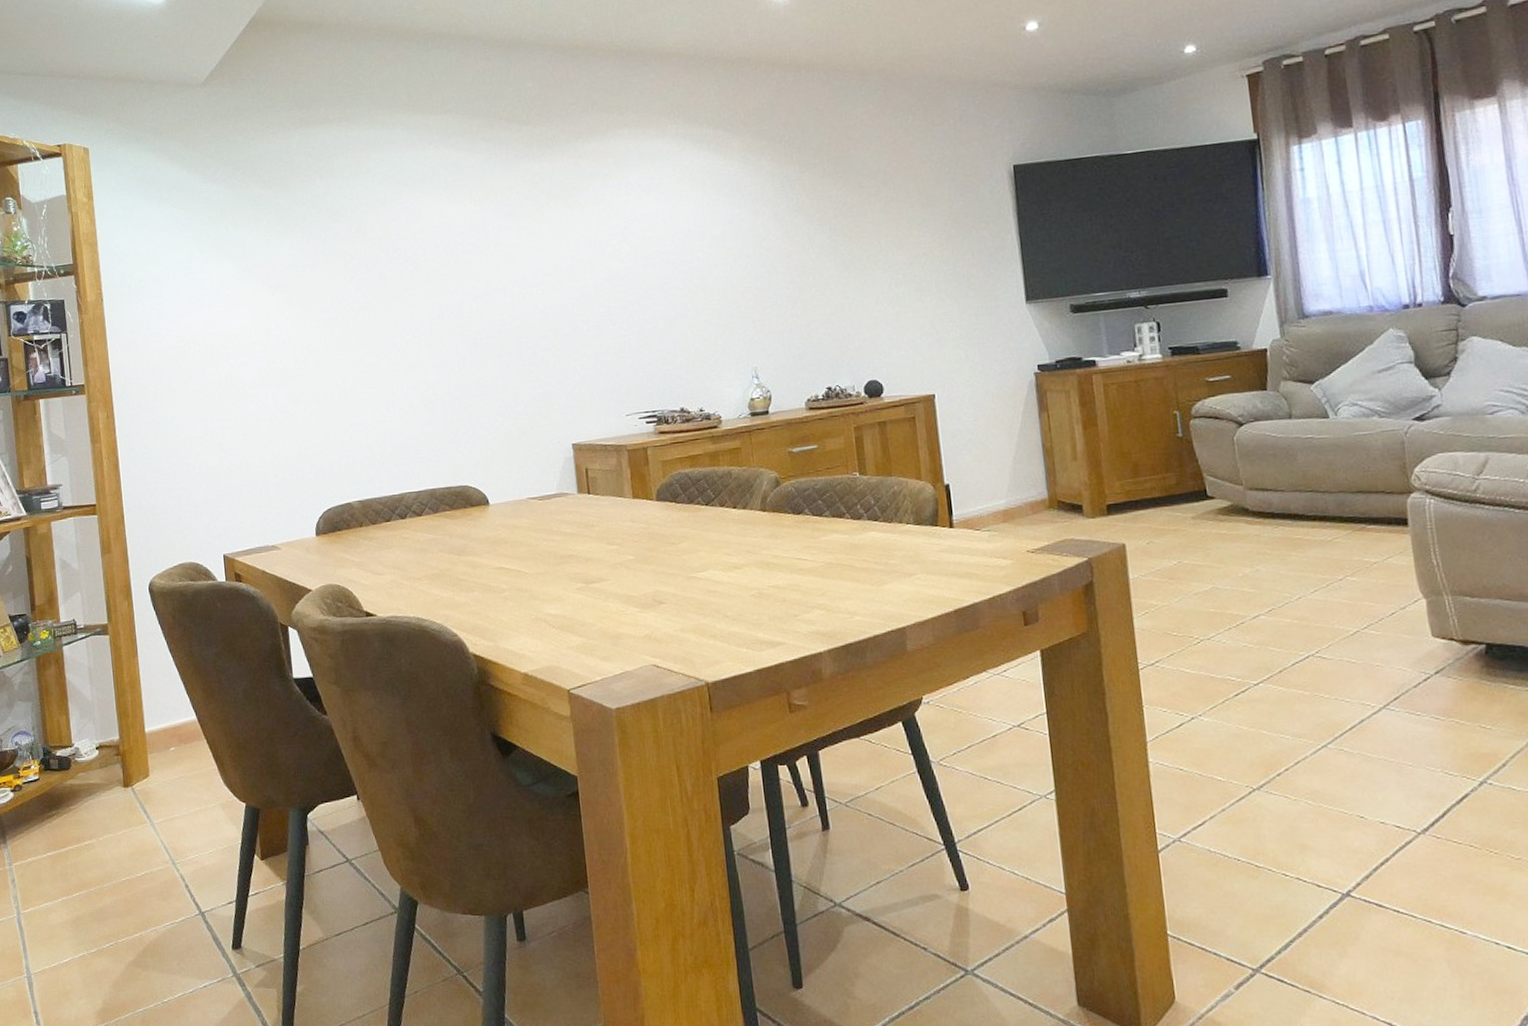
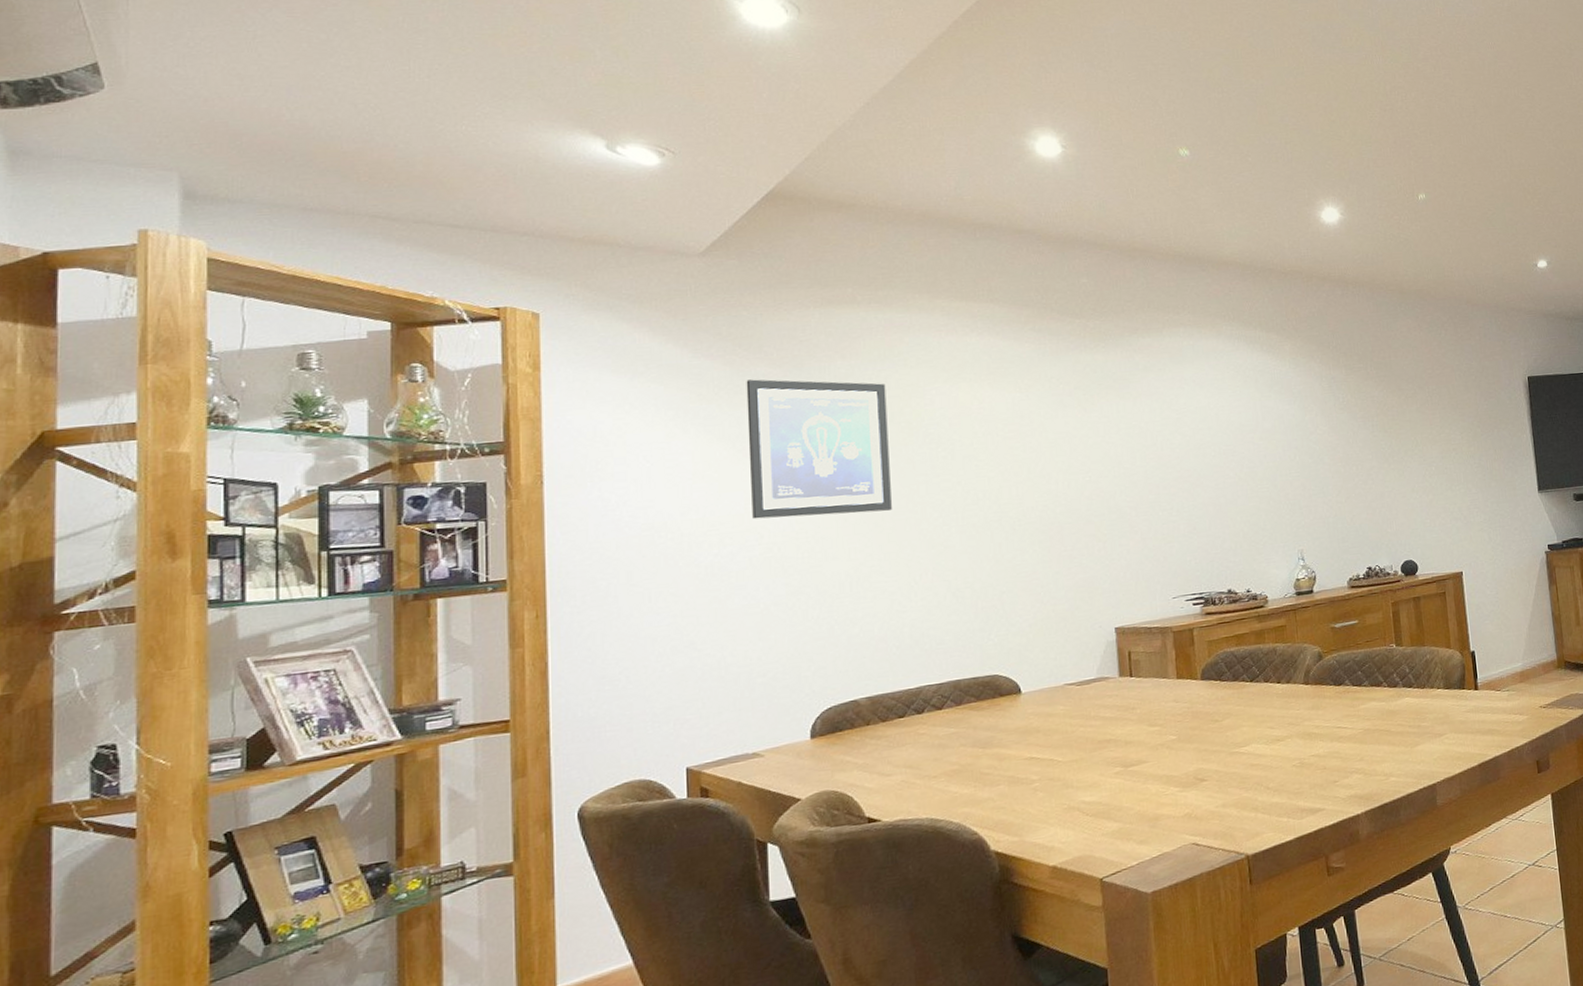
wall art: none [245,200,370,333] -> present [746,379,892,520]

